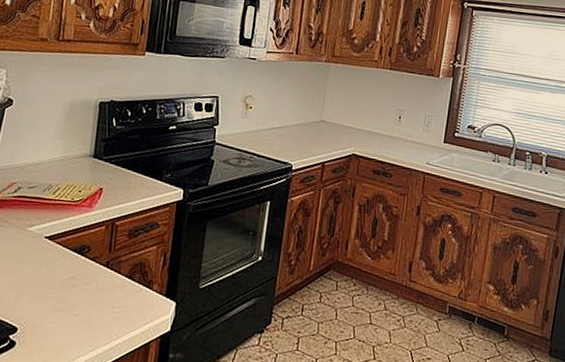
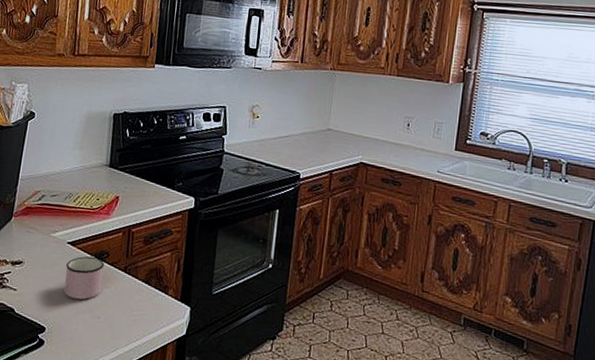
mug: none [39,251,85,298] -> present [64,256,105,300]

